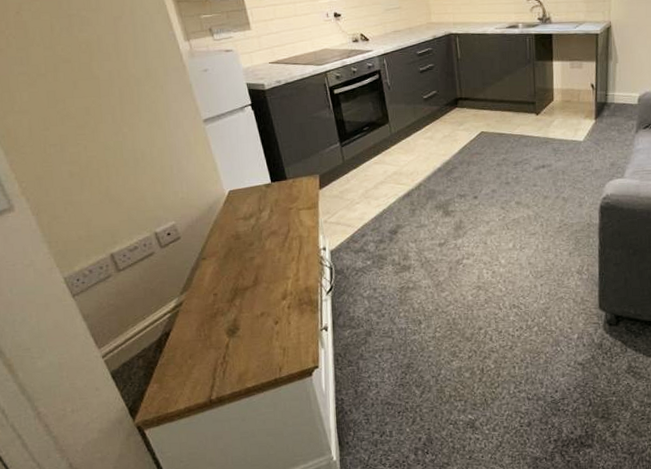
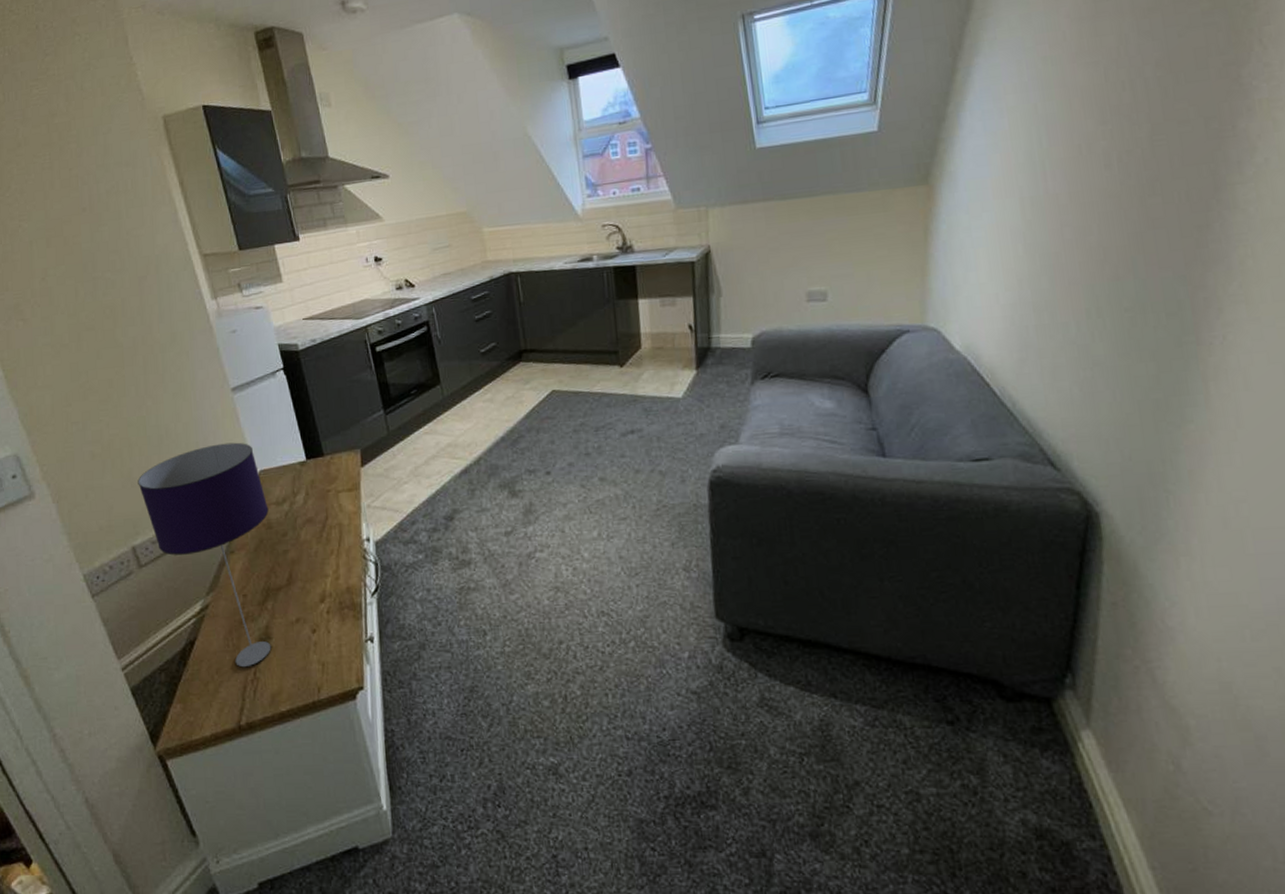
table lamp: none [115,166,239,353] -> present [138,442,271,668]

